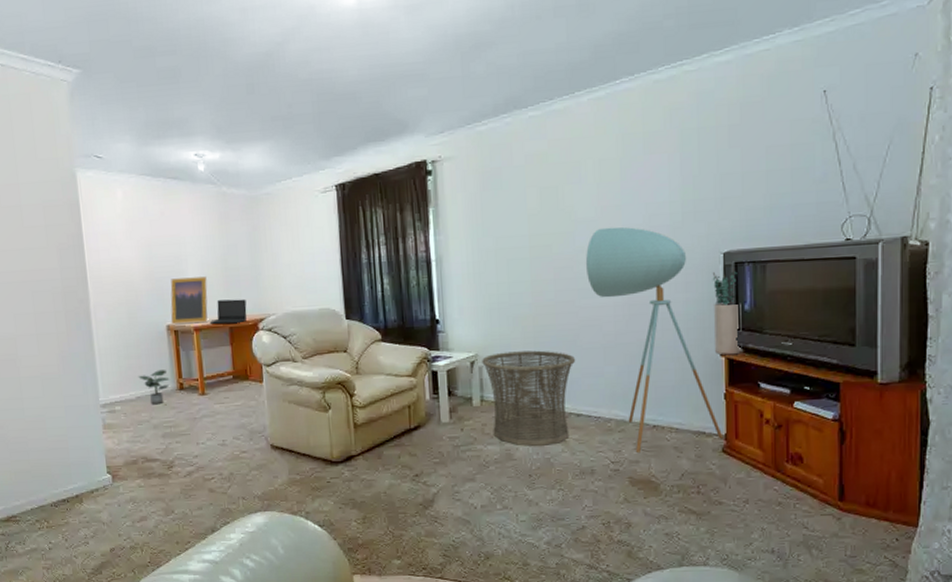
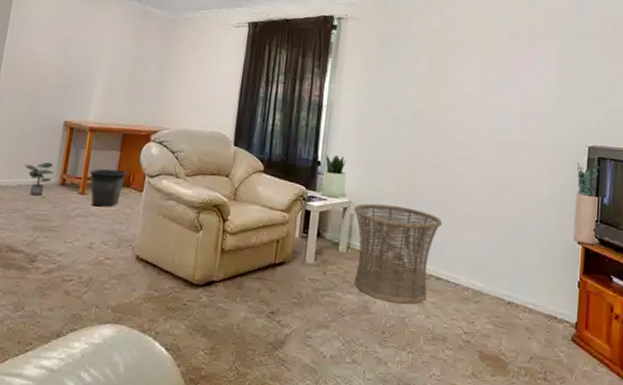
picture frame: present [170,276,208,325] -> none [69,79,113,125]
waste bin: none [204,364,242,404] -> present [89,168,127,208]
laptop: present [209,299,247,325] -> none [105,106,145,132]
planter: none [443,309,473,354] -> present [319,154,348,198]
floor lamp: present [585,227,724,454] -> none [462,104,574,328]

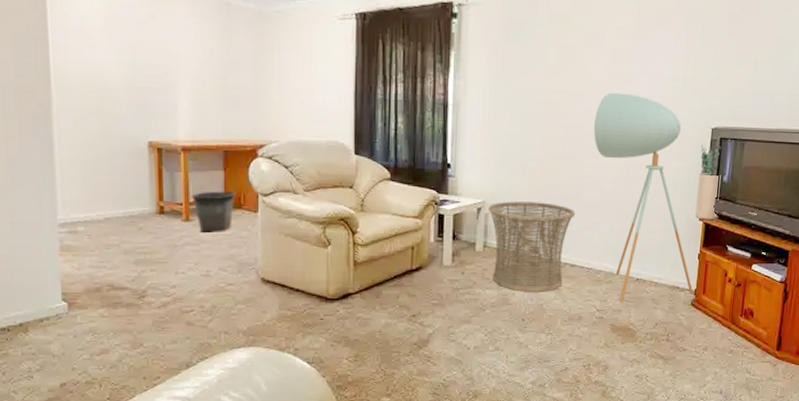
potted plant: present [24,162,54,196] -> none [109,190,148,228]
planter: present [319,154,348,198] -> none [452,155,481,199]
floor lamp: none [462,104,574,328] -> present [593,92,694,303]

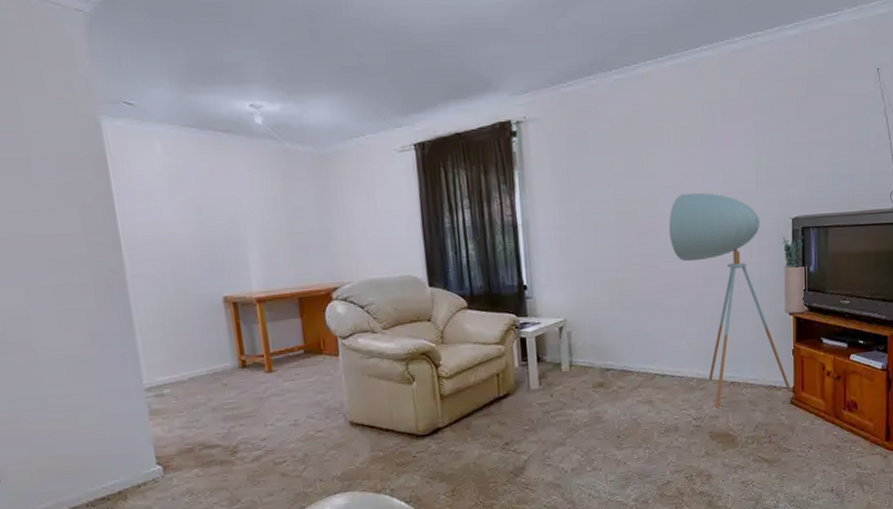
waste bin: present [190,191,236,233] -> none [271,337,315,382]
basket: present [488,201,576,292] -> none [570,314,661,408]

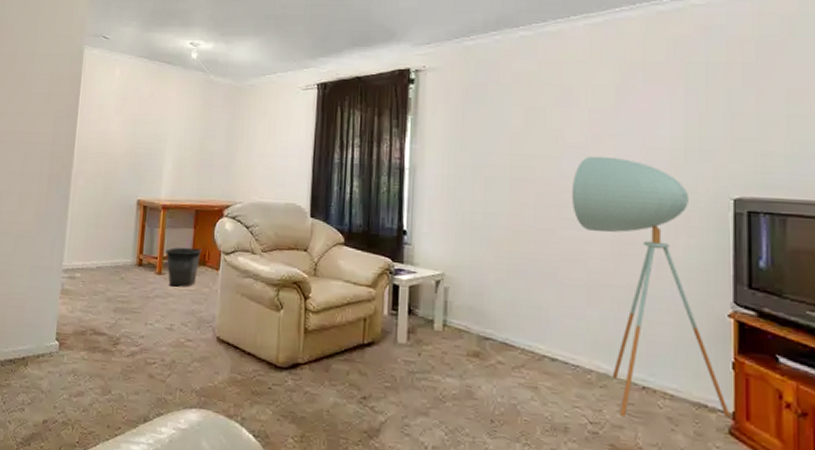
waste bin: none [271,337,315,382] -> present [165,247,202,288]
vase: present [782,233,807,315] -> none [719,218,756,319]

